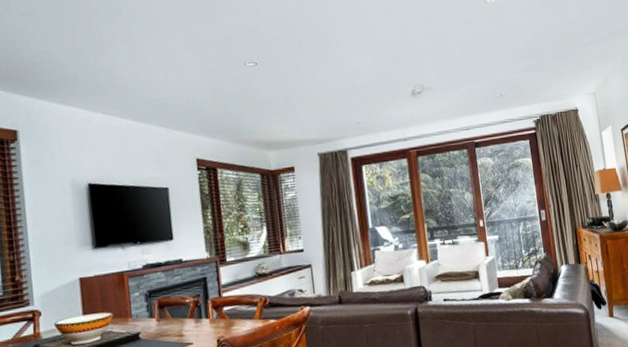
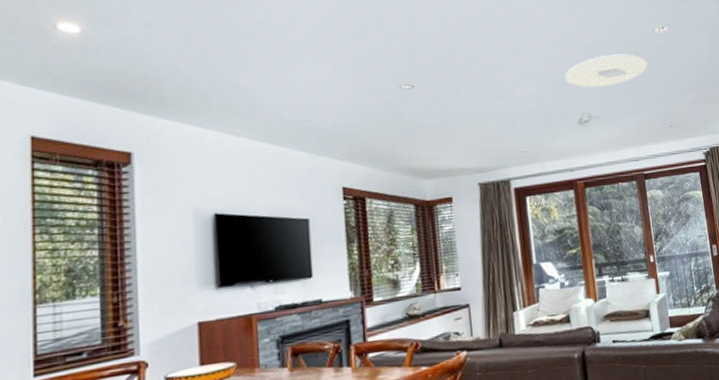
ceiling light: none [398,25,479,60] -> present [565,54,648,88]

